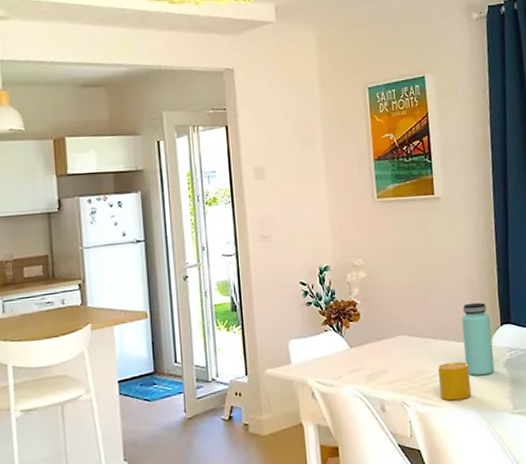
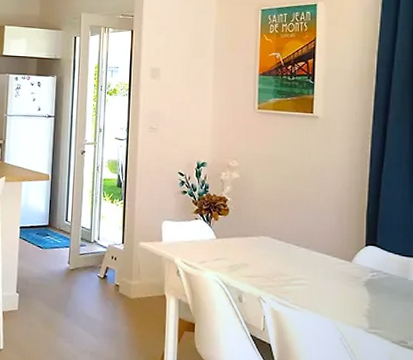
cup: present [438,362,472,401] -> none [296,270,329,308]
bottle: present [462,302,495,376] -> none [325,219,355,290]

